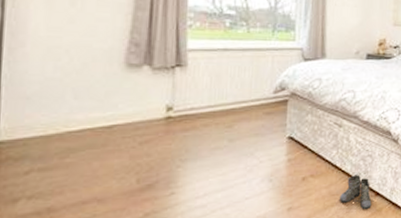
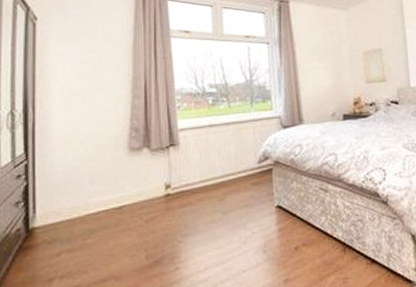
boots: present [340,175,372,210] -> none [335,241,369,280]

